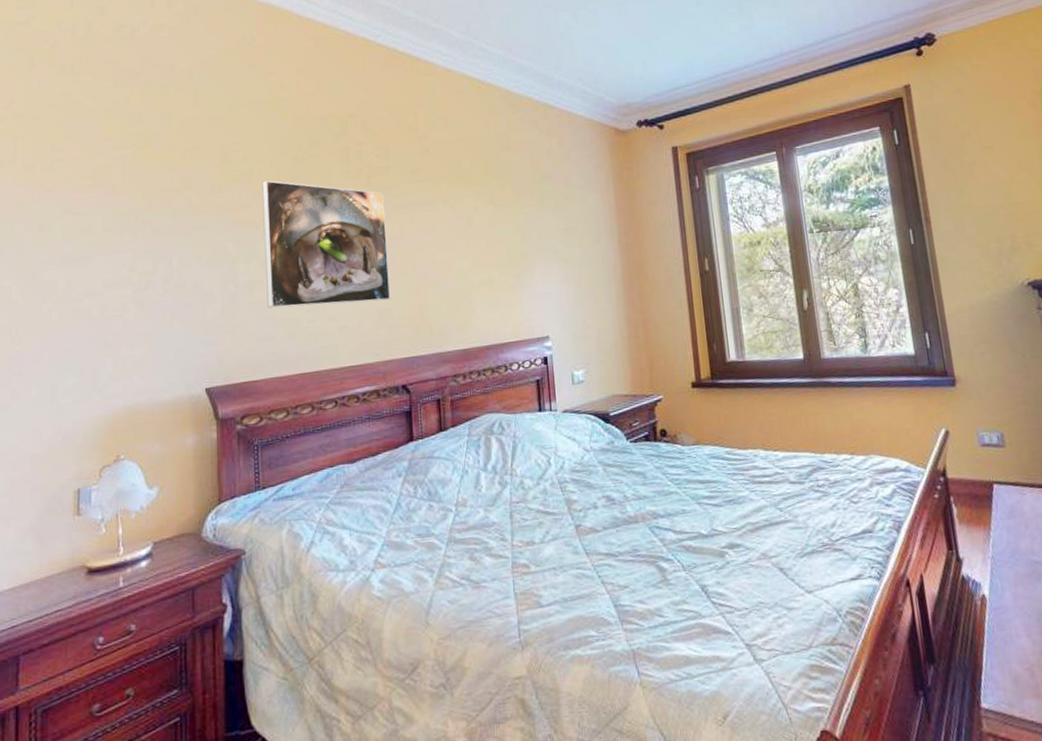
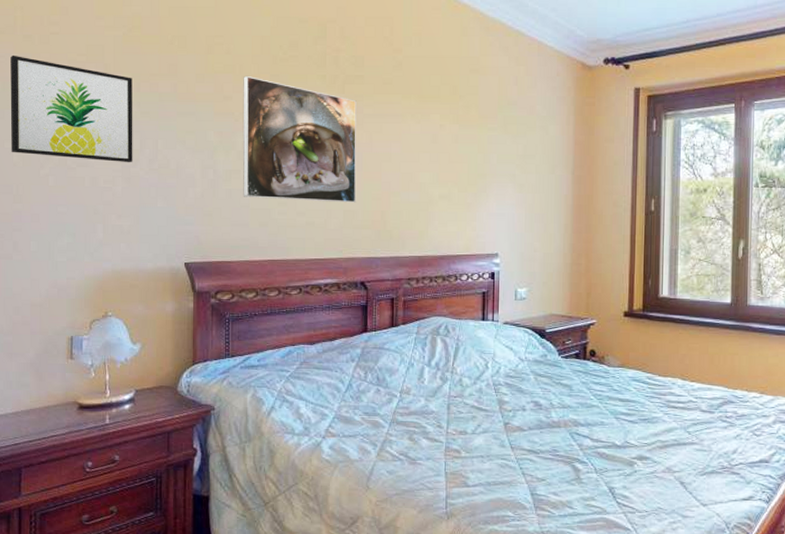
wall art: none [9,187,145,291] -> present [10,55,133,163]

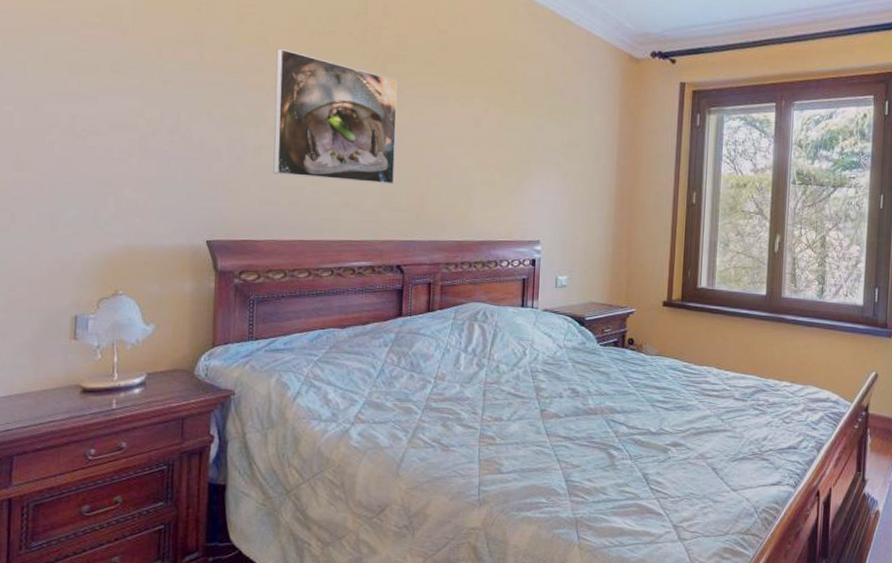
wall art: present [10,55,133,163] -> none [11,11,154,134]

